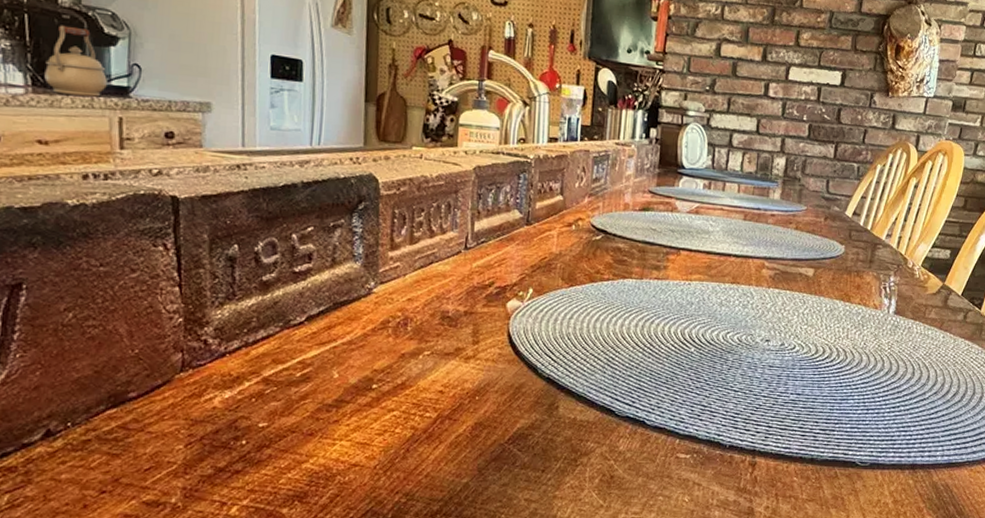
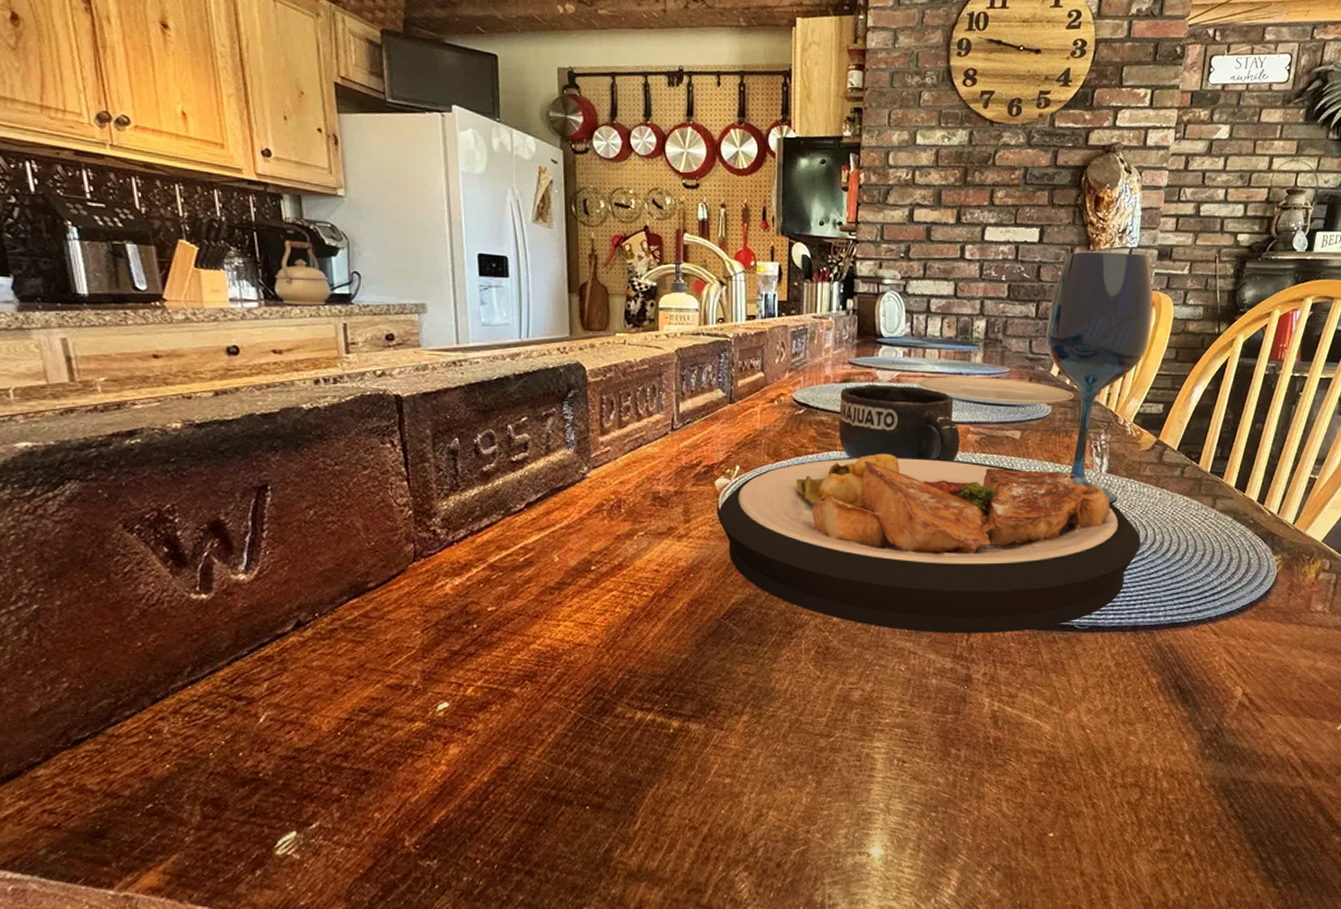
plate: none [508,283,923,467] -> present [718,453,1141,634]
mug: none [634,214,755,295] -> present [838,384,960,461]
plate: none [716,210,868,246] -> present [918,377,1075,407]
wineglass: none [842,97,946,344] -> present [1045,251,1152,504]

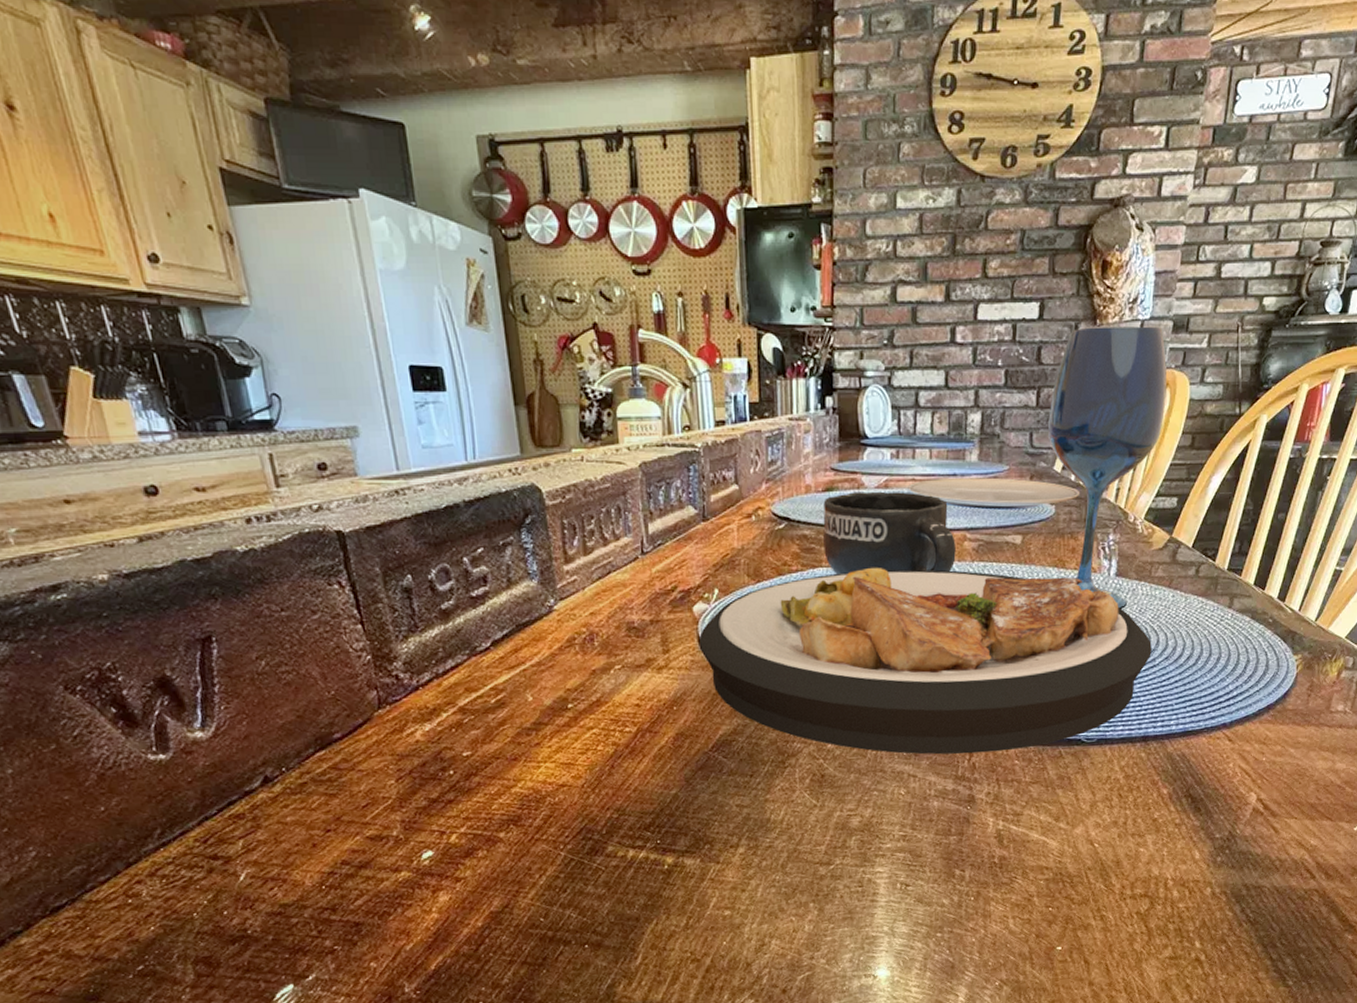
kettle: present [275,240,331,306] -> none [185,360,250,435]

